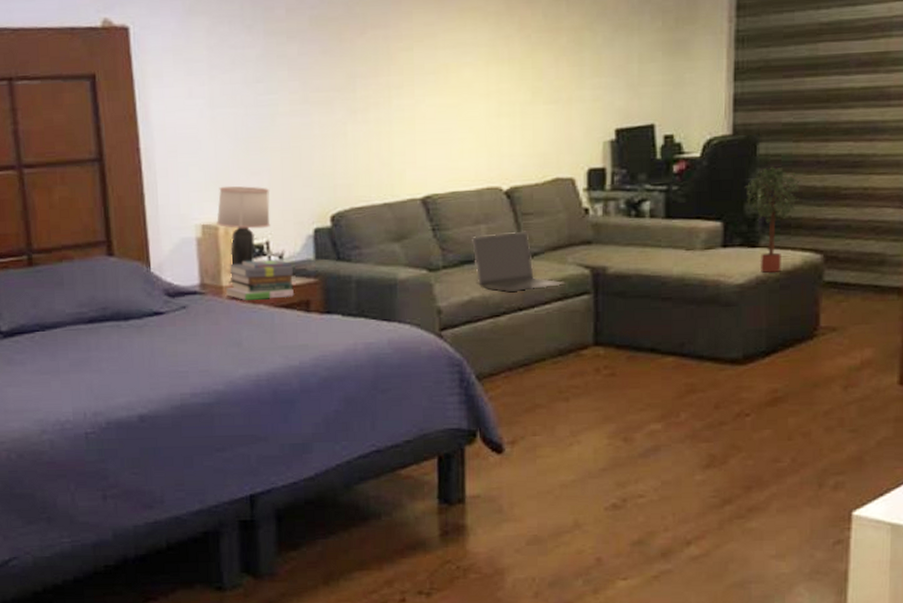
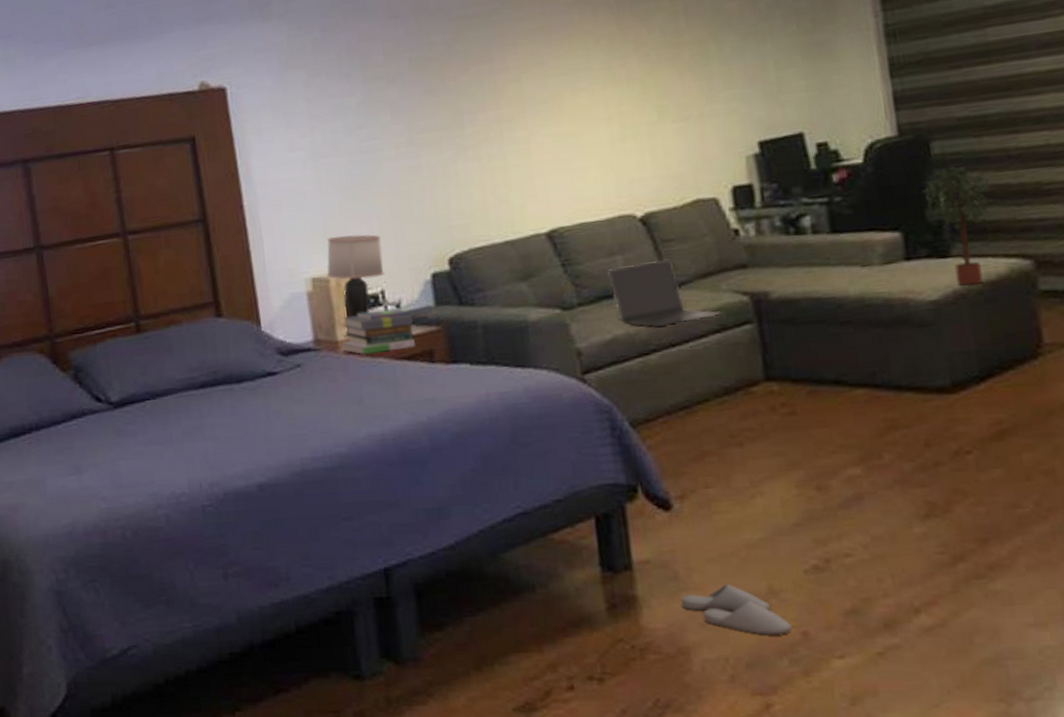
slippers: none [502,517,589,560] -> present [680,584,792,635]

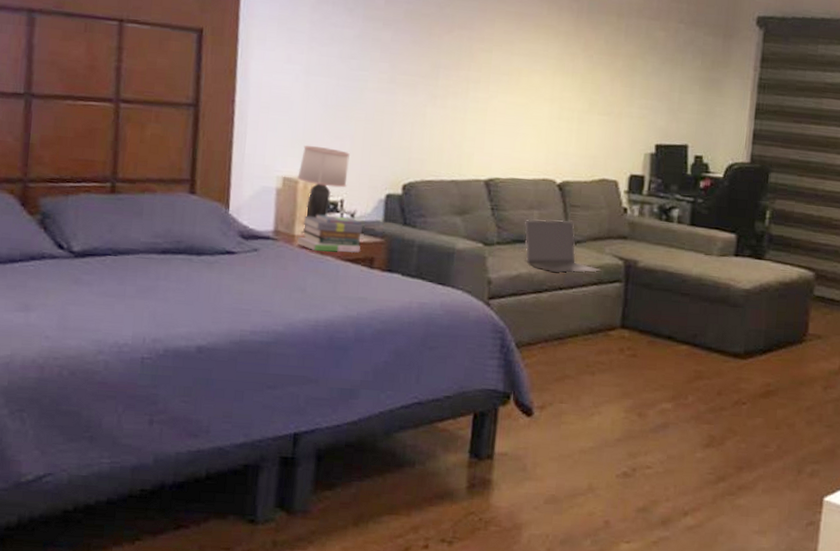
slippers: present [680,584,792,635] -> none [523,478,599,521]
potted tree: present [921,166,993,286] -> none [756,194,802,283]

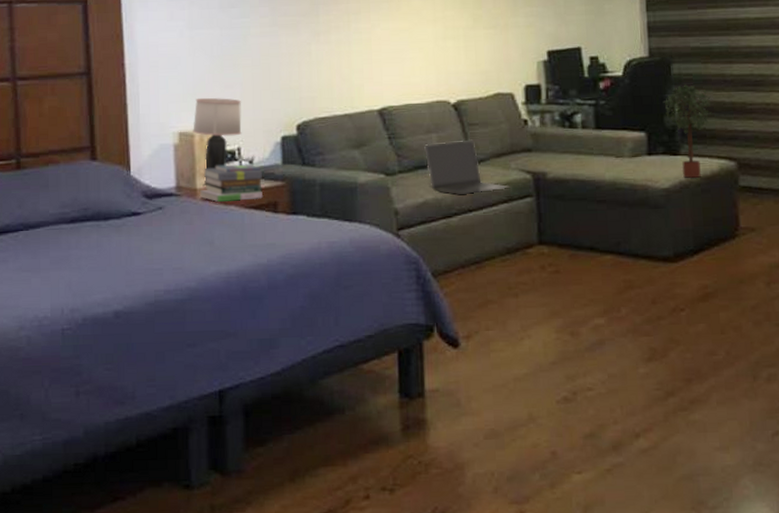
potted tree: none [756,194,802,283] -> present [663,84,712,178]

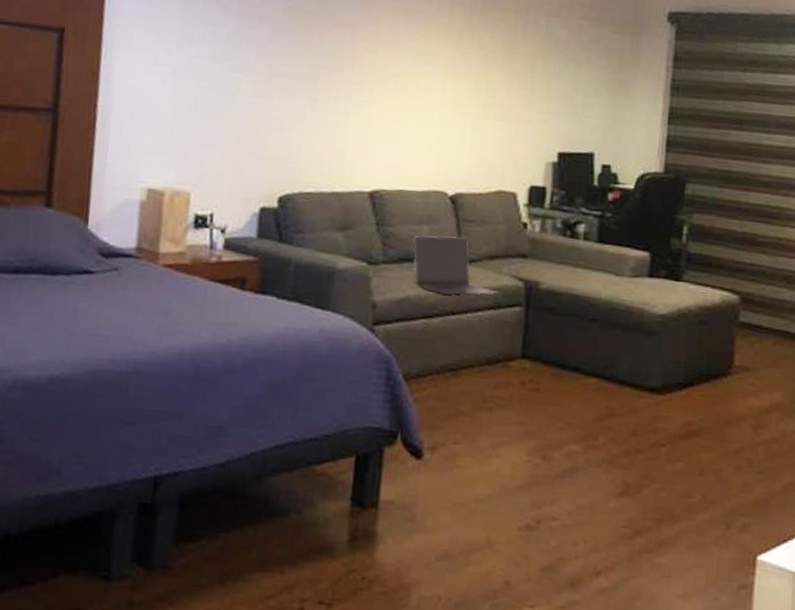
table lamp: present [193,97,242,187] -> none [163,153,221,252]
books: present [200,164,264,202] -> none [162,229,235,273]
potted tree: present [663,84,712,178] -> none [672,207,723,307]

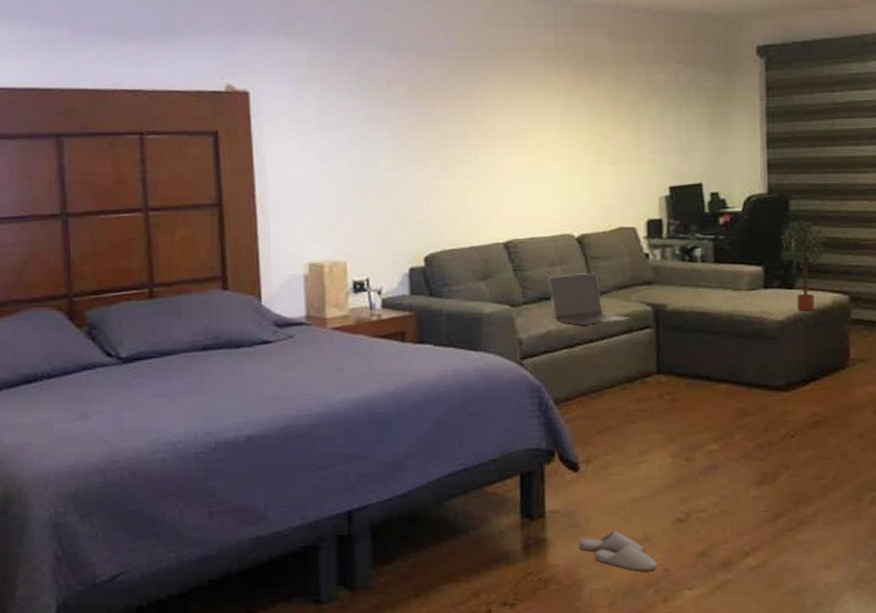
slippers: none [412,531,498,581] -> present [579,531,658,571]
potted tree: none [672,207,723,307] -> present [780,220,828,311]

